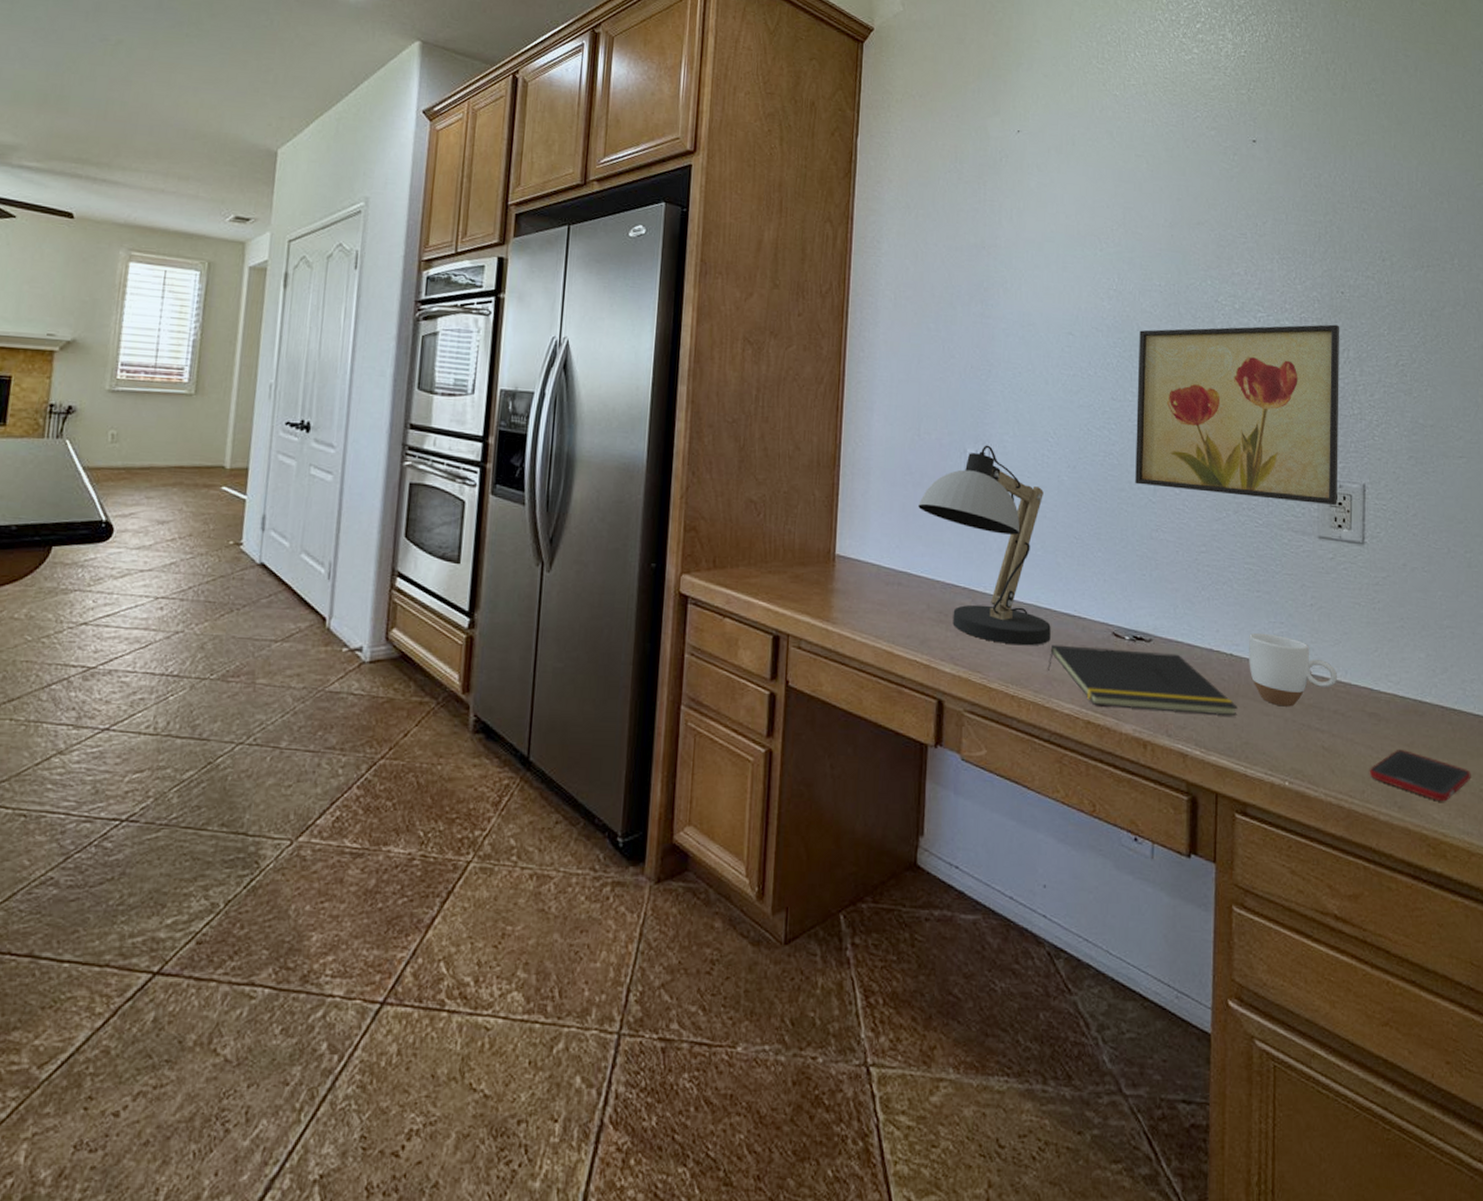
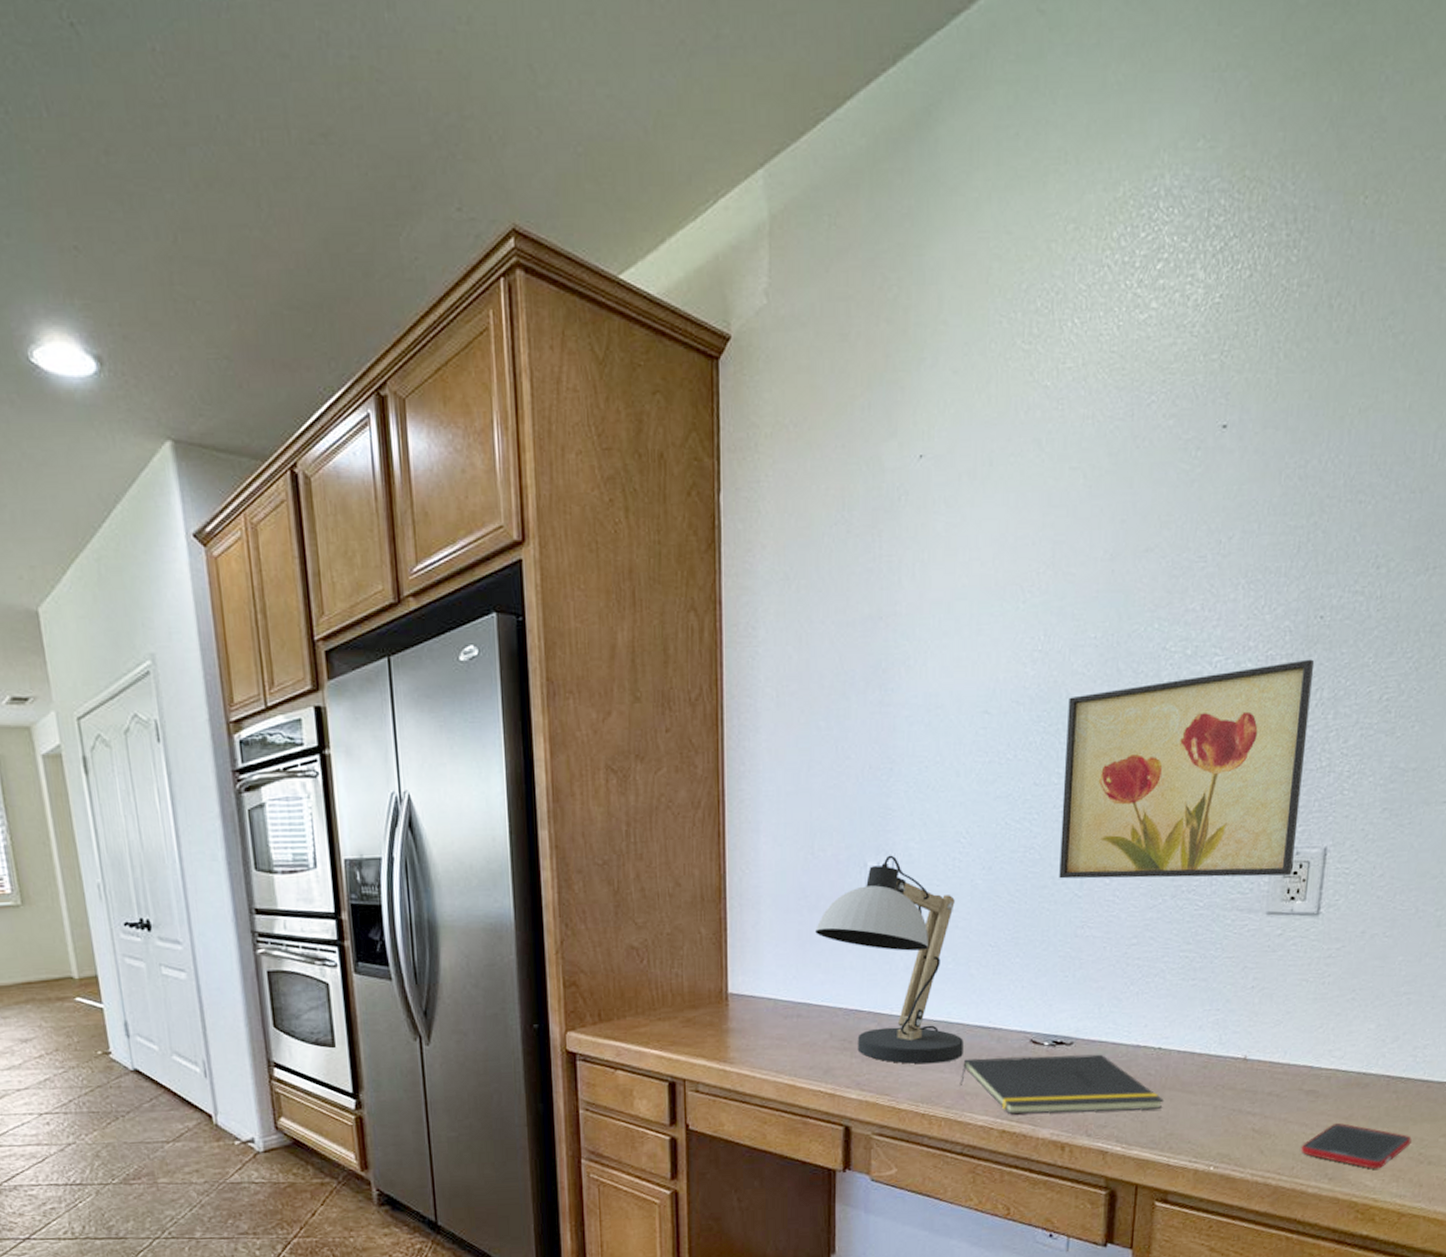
mug: present [1249,632,1338,707] -> none [1178,1022,1276,1095]

